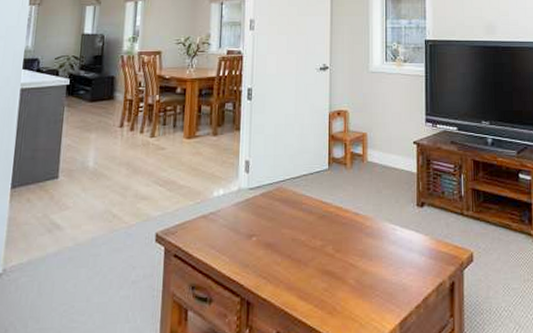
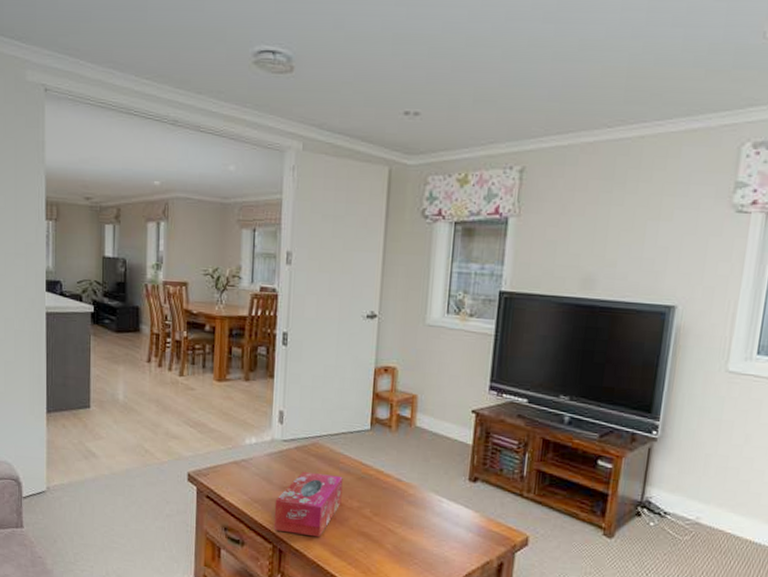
tissue box: none [241,216,306,283] -> present [273,471,343,538]

